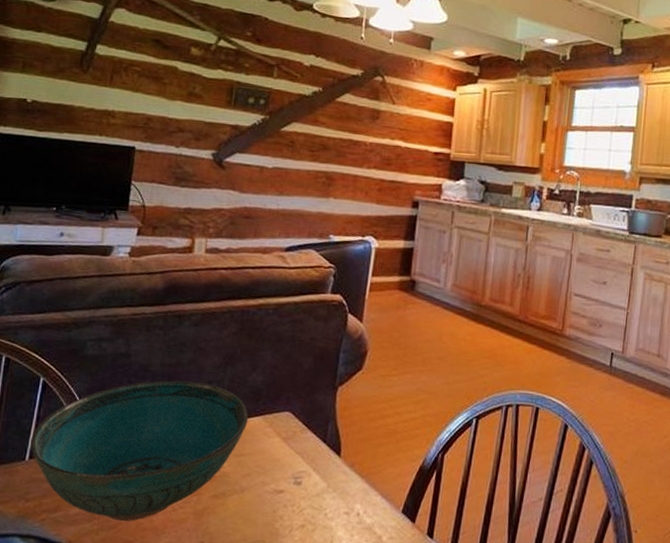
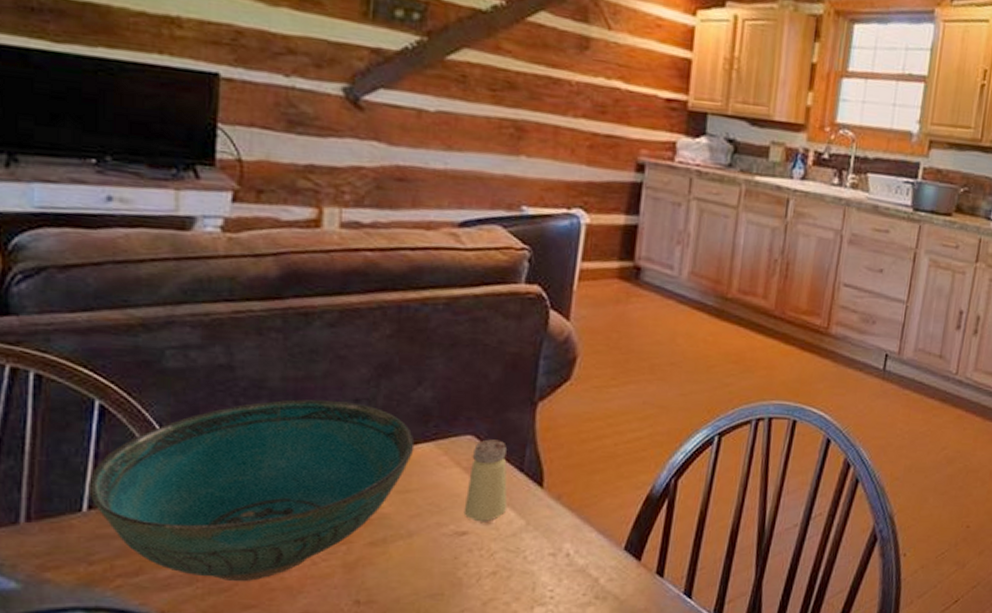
saltshaker: none [281,415,315,482] -> present [463,439,508,521]

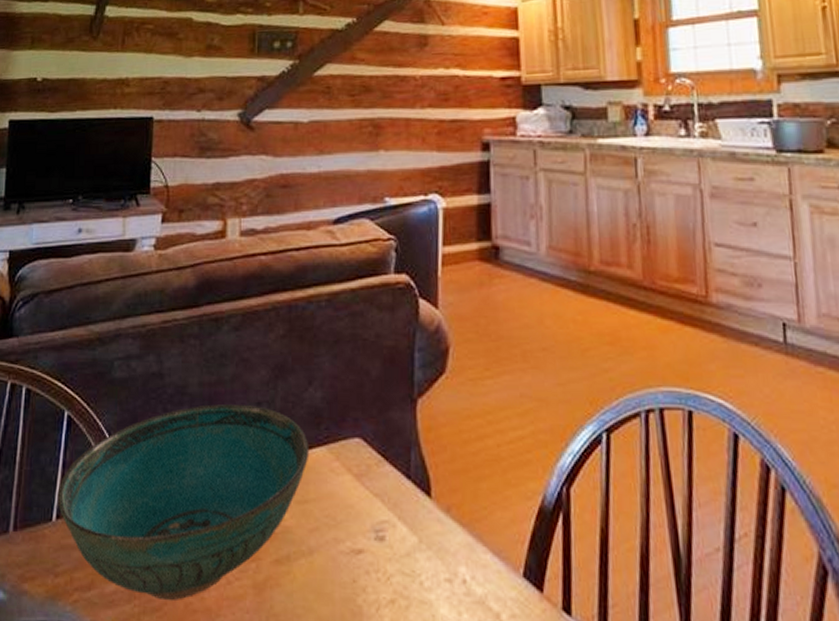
saltshaker: present [463,439,508,521] -> none [358,442,399,537]

